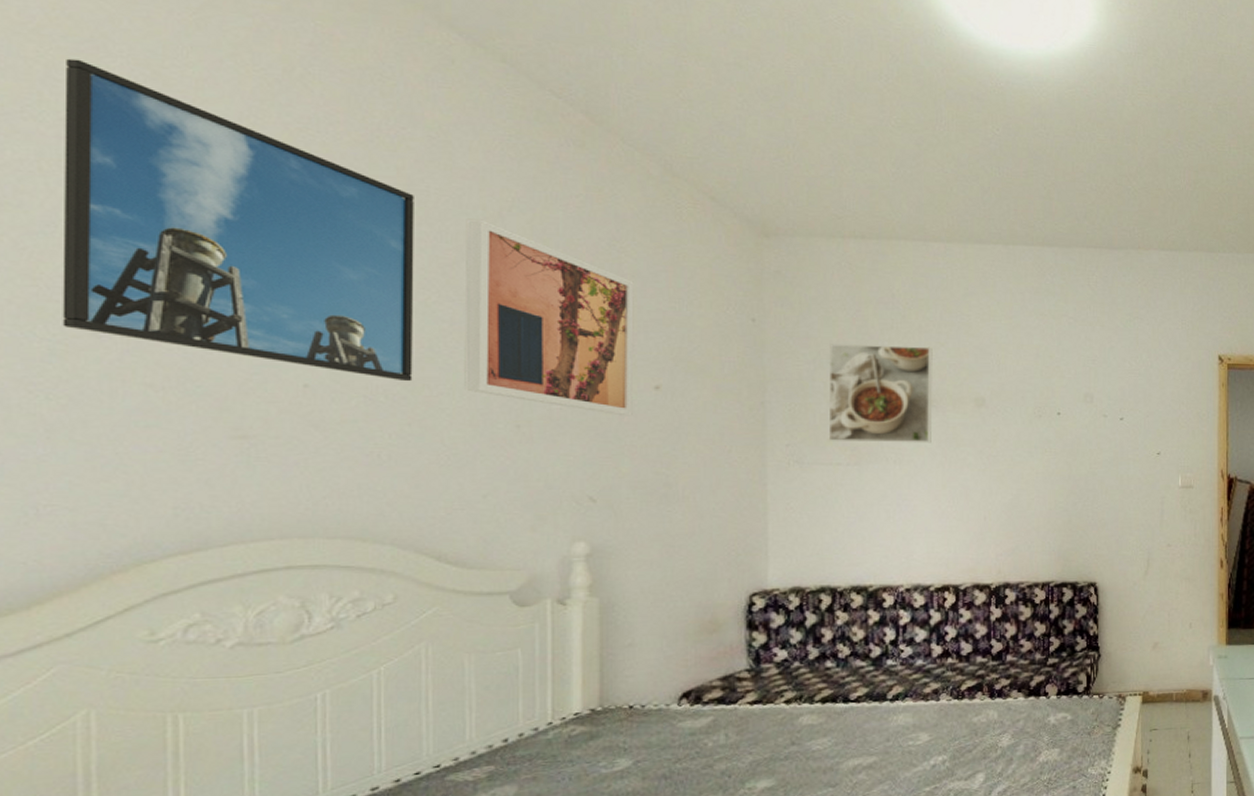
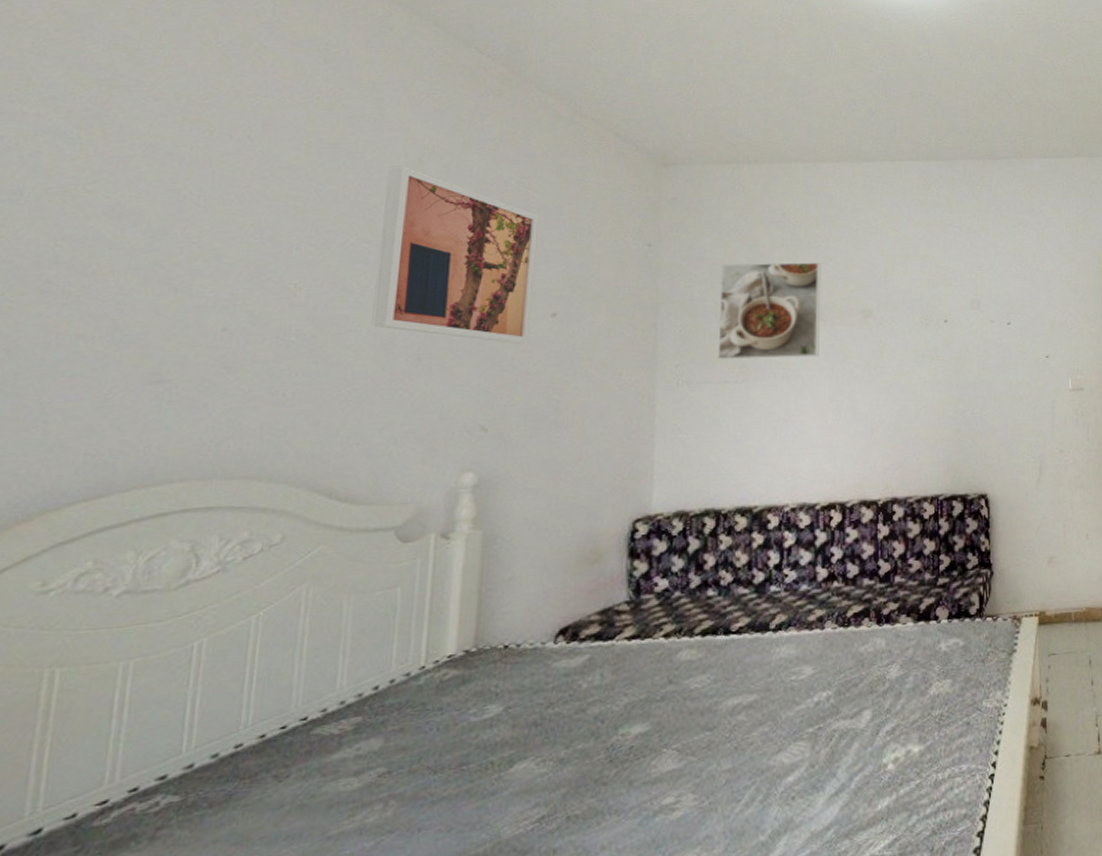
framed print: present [62,58,414,382] -> none [12,47,344,321]

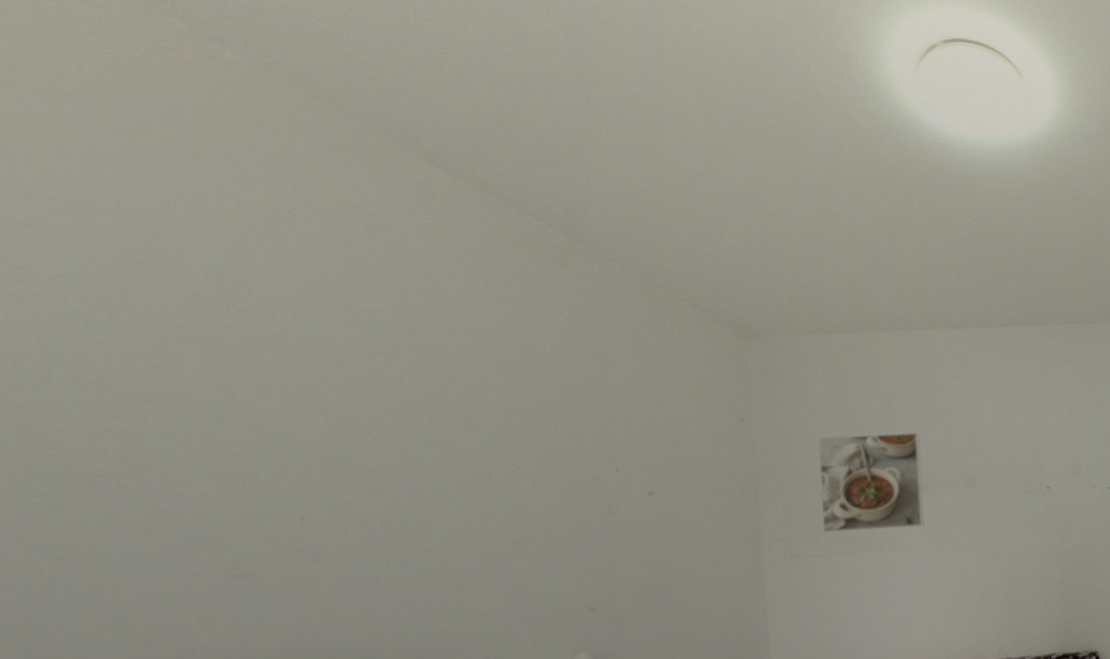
wall art: present [371,166,539,344] -> none [454,343,628,525]

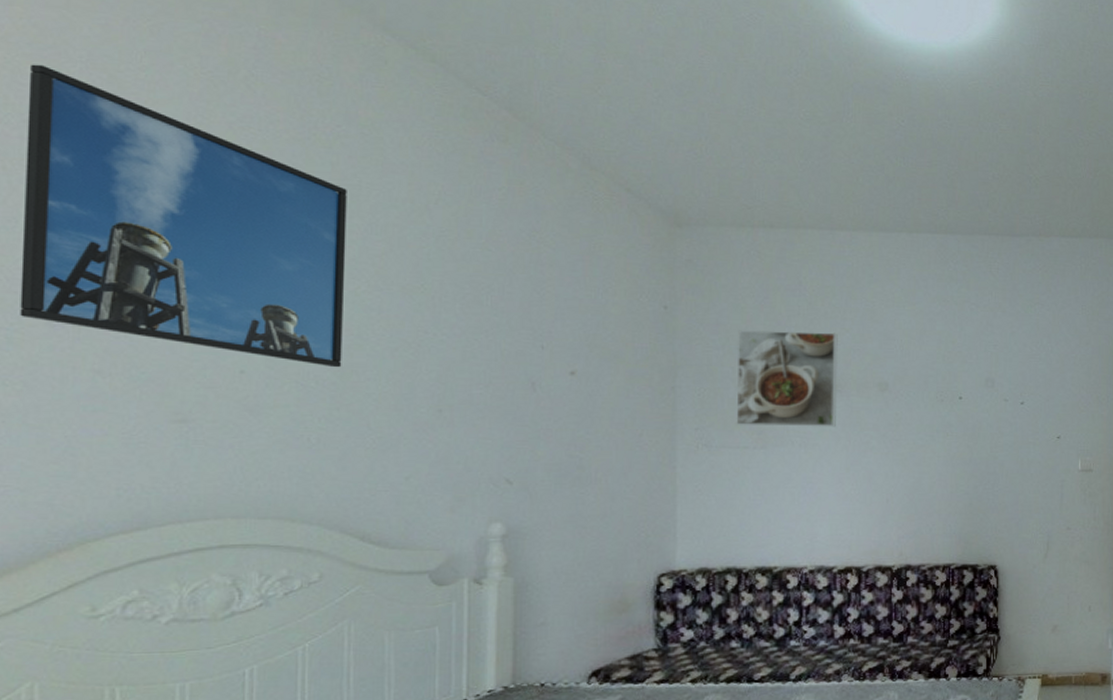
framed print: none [55,220,408,508] -> present [20,64,347,368]

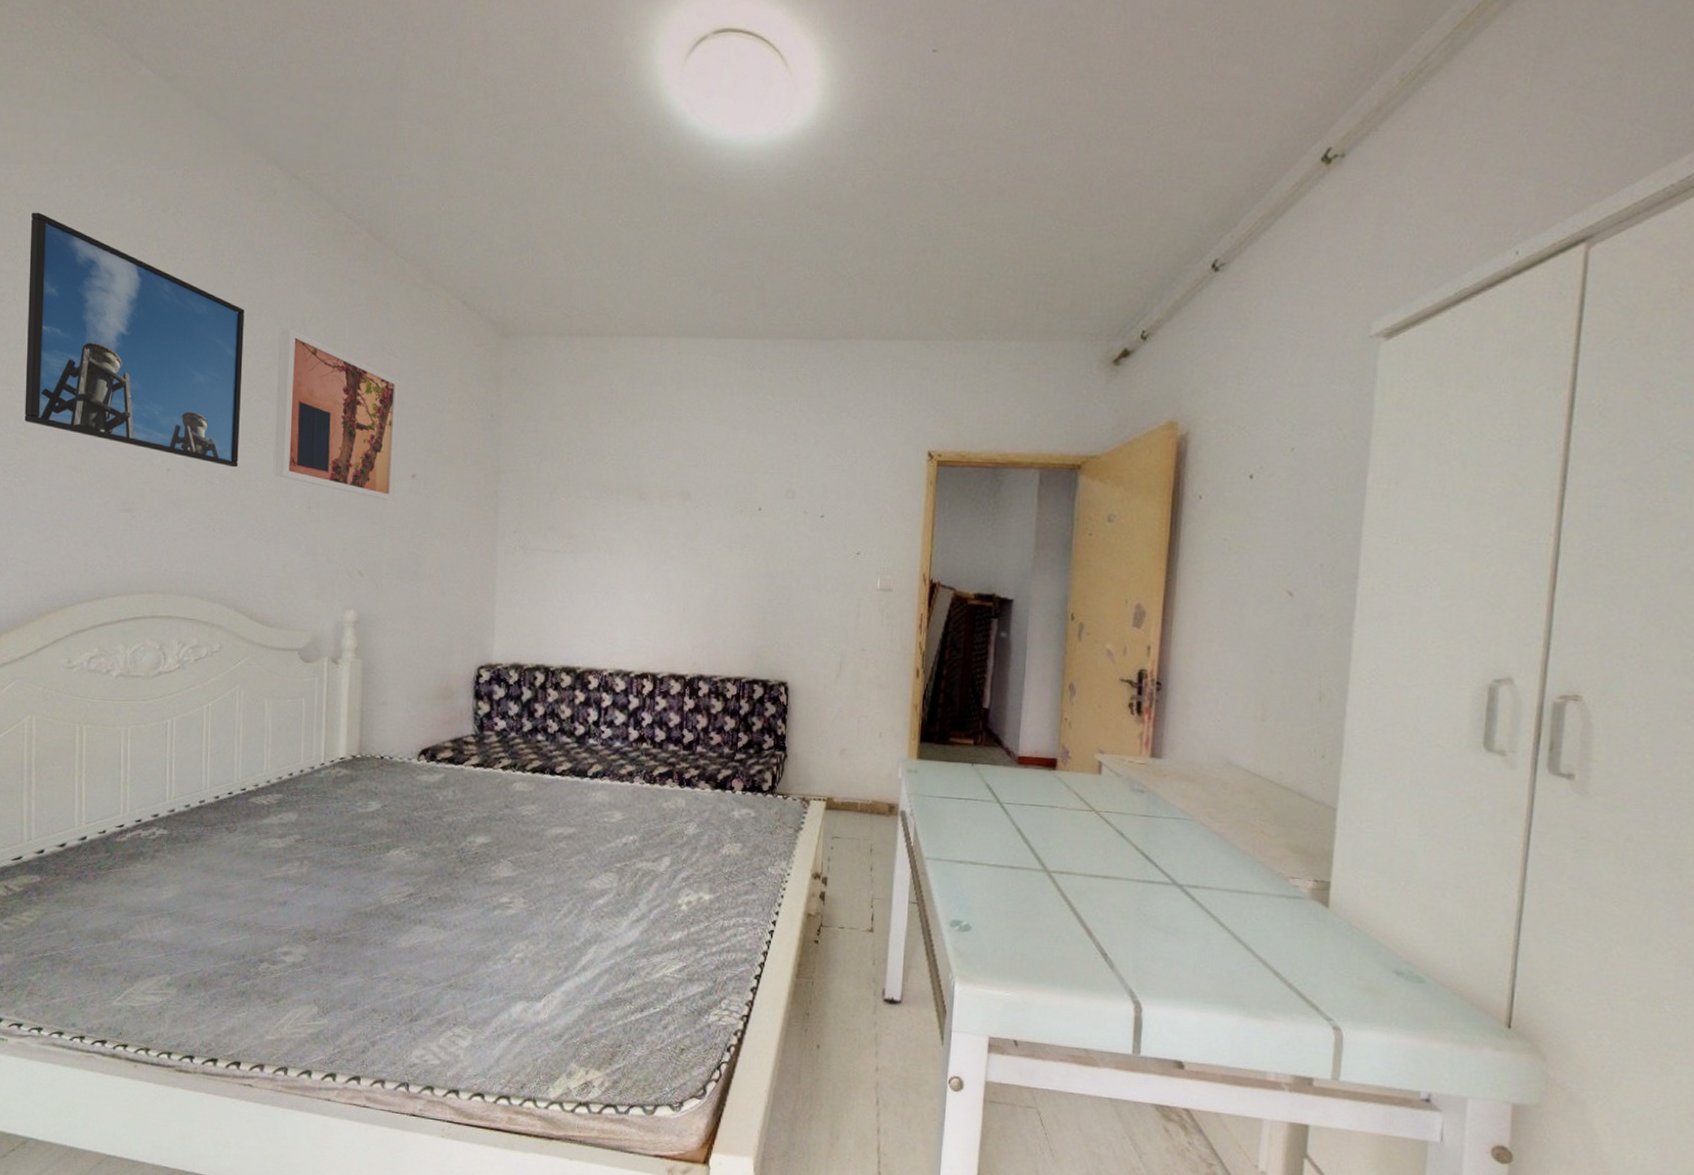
wall art: none [390,211,552,401] -> present [273,328,400,501]
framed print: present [736,330,838,427] -> none [549,437,645,535]

